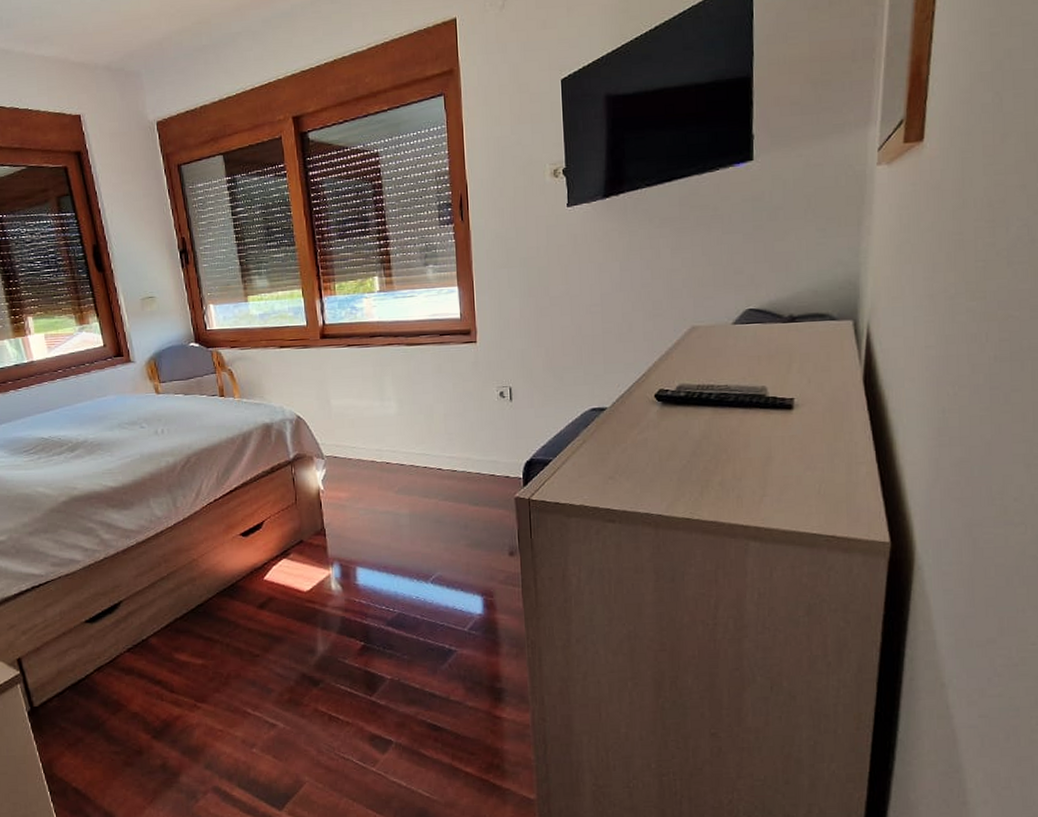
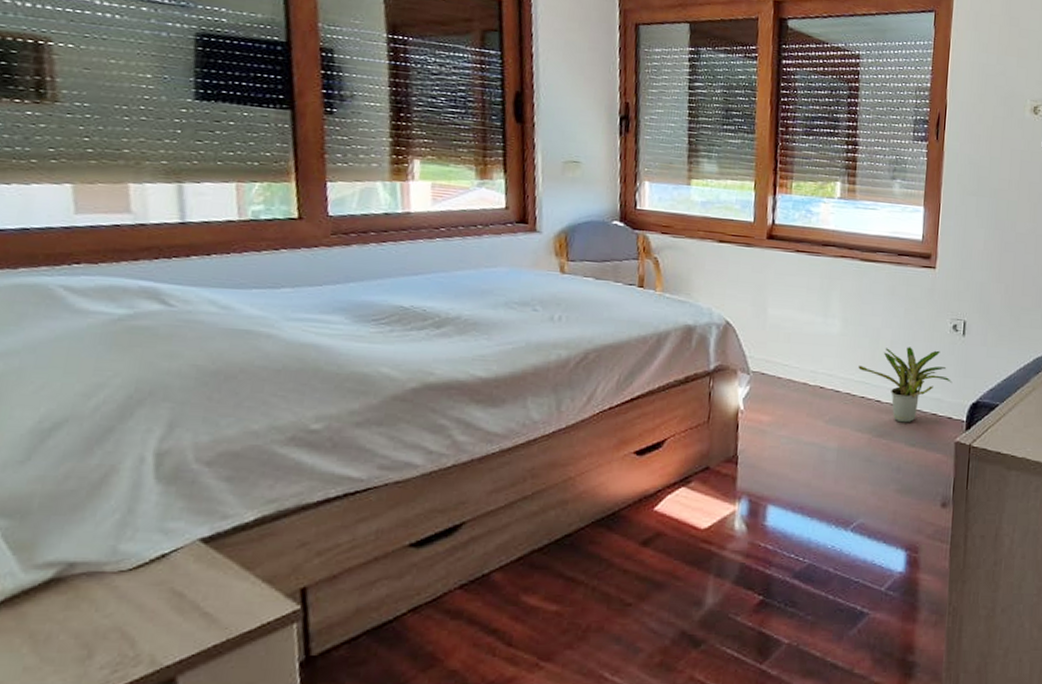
potted plant: none [418,417,506,486] -> present [858,347,953,423]

